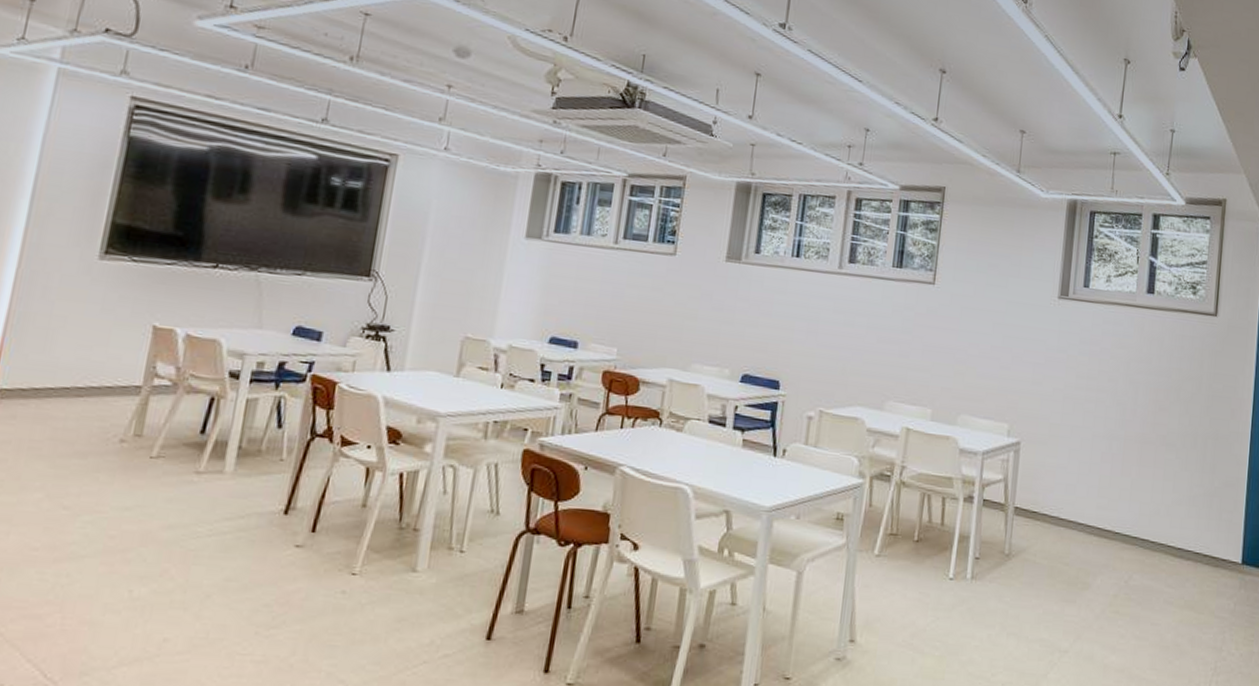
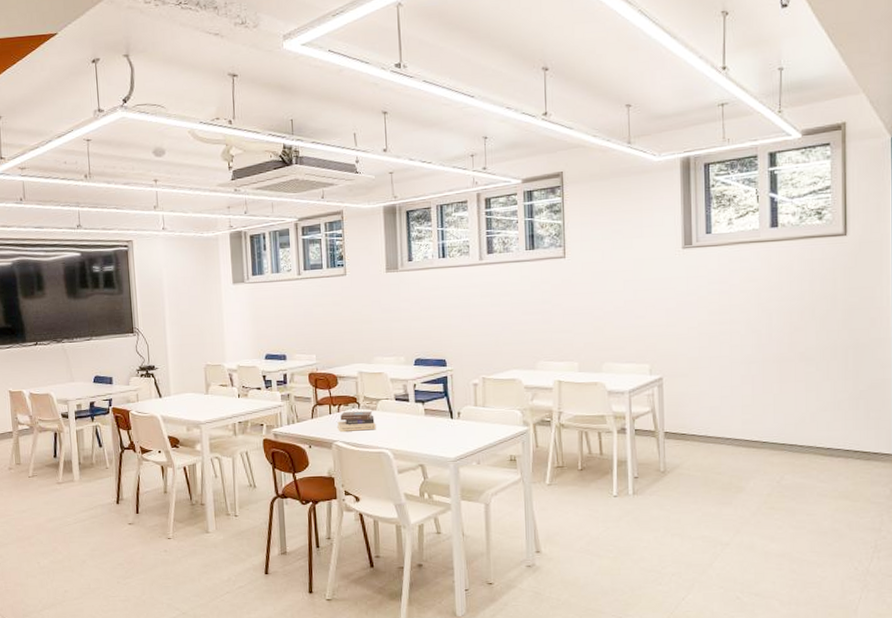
books: none [627,427,679,458] -> present [337,411,376,432]

